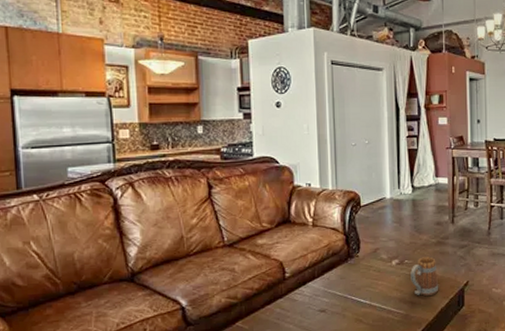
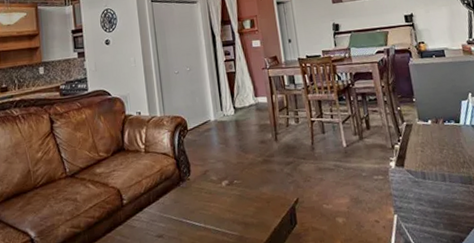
mug: present [410,257,439,296] -> none [240,175,270,216]

